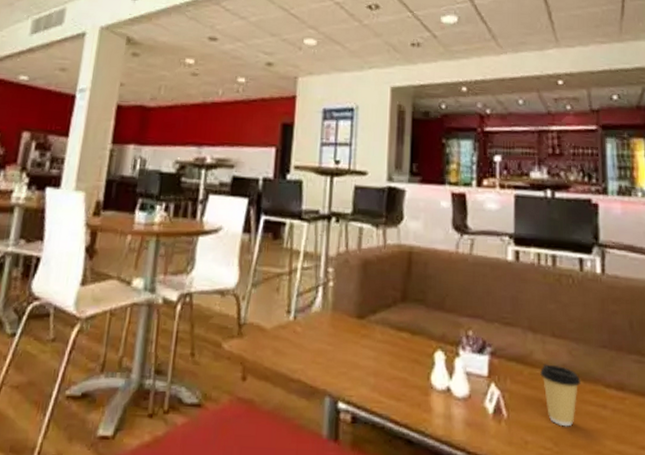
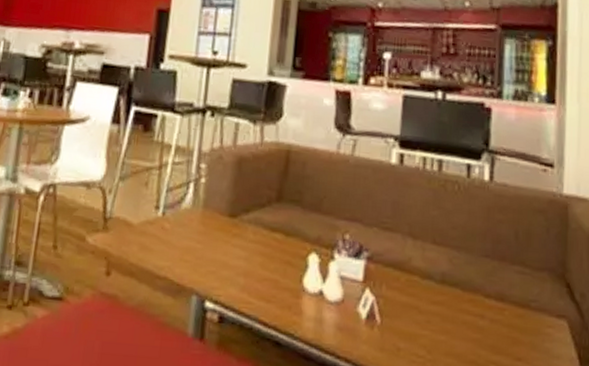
coffee cup: present [540,364,581,427] -> none [418,271,460,336]

